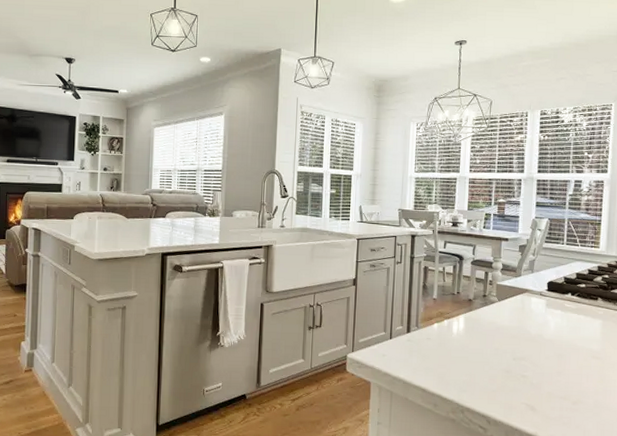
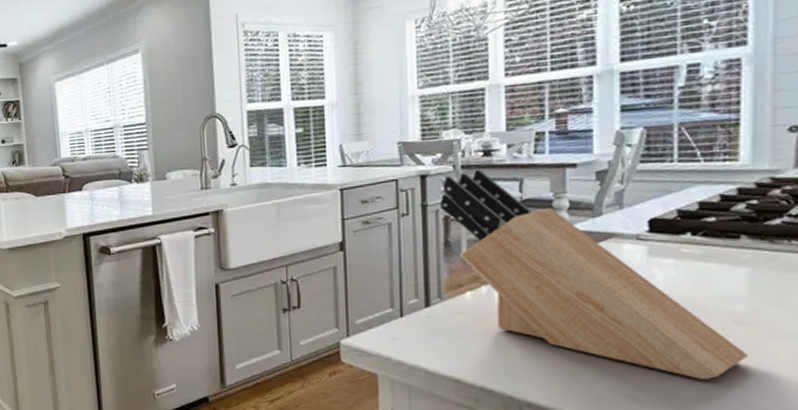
knife block: none [422,235,598,397] -> present [439,169,747,381]

